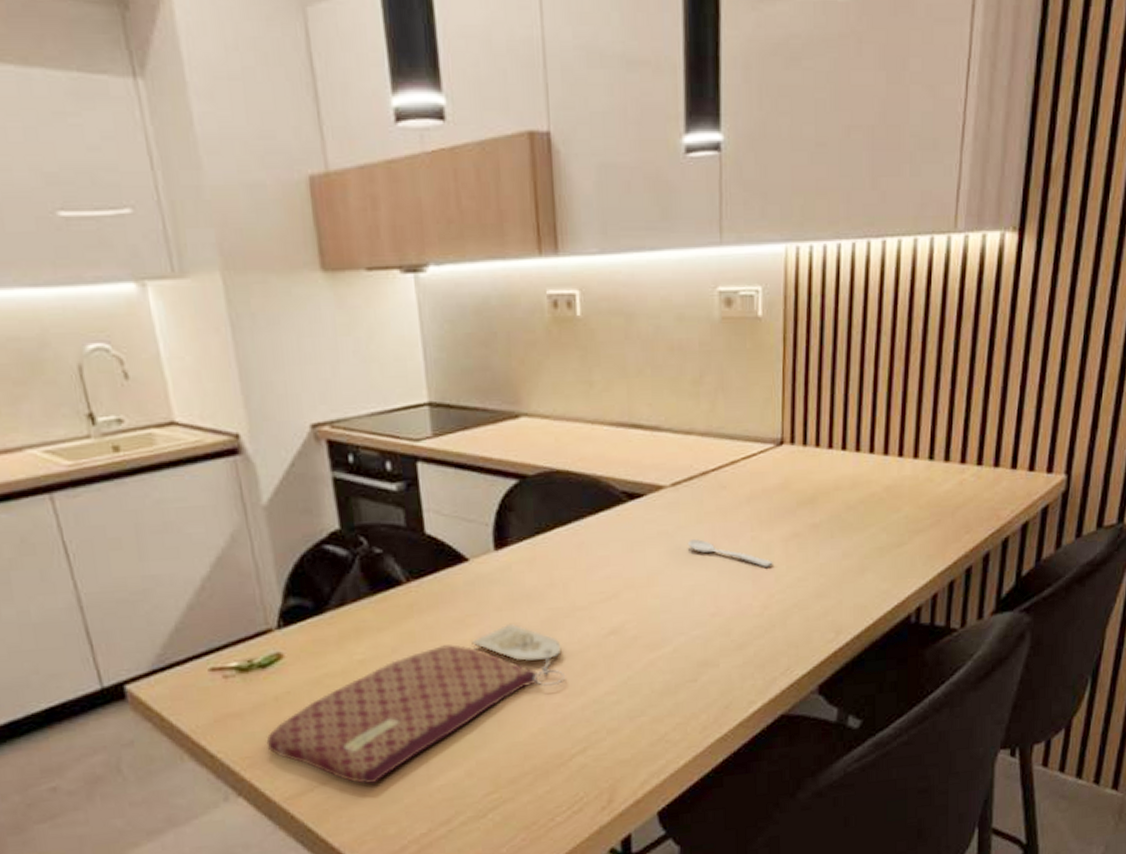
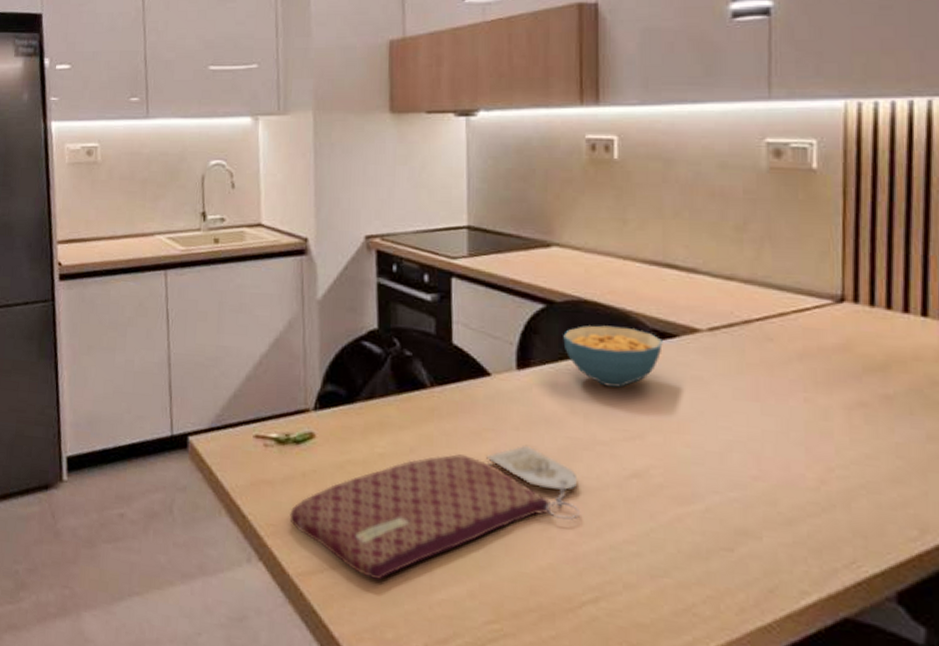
cereal bowl: none [538,492,632,554] -> present [563,325,663,388]
spoon: present [687,539,773,568] -> none [725,390,832,437]

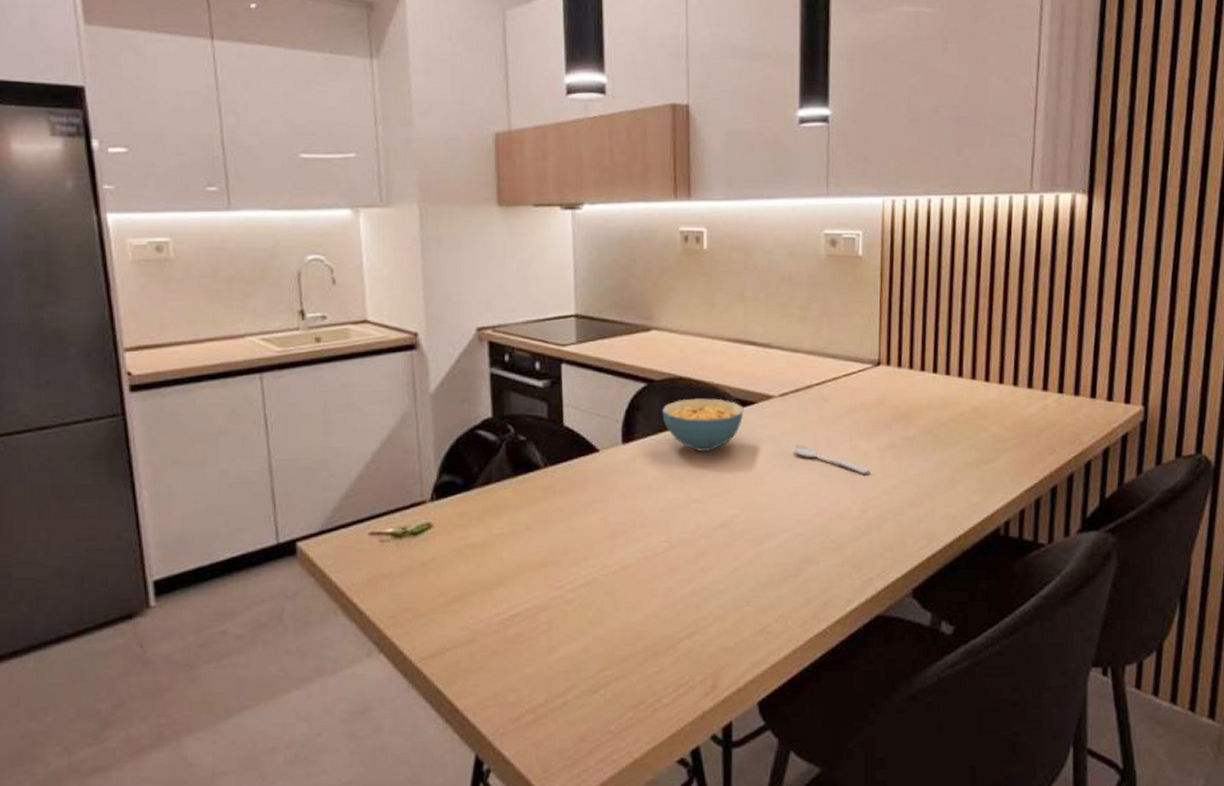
placemat: present [289,445,581,581] -> none [410,510,679,652]
spoon: none [725,390,832,437] -> present [792,445,870,475]

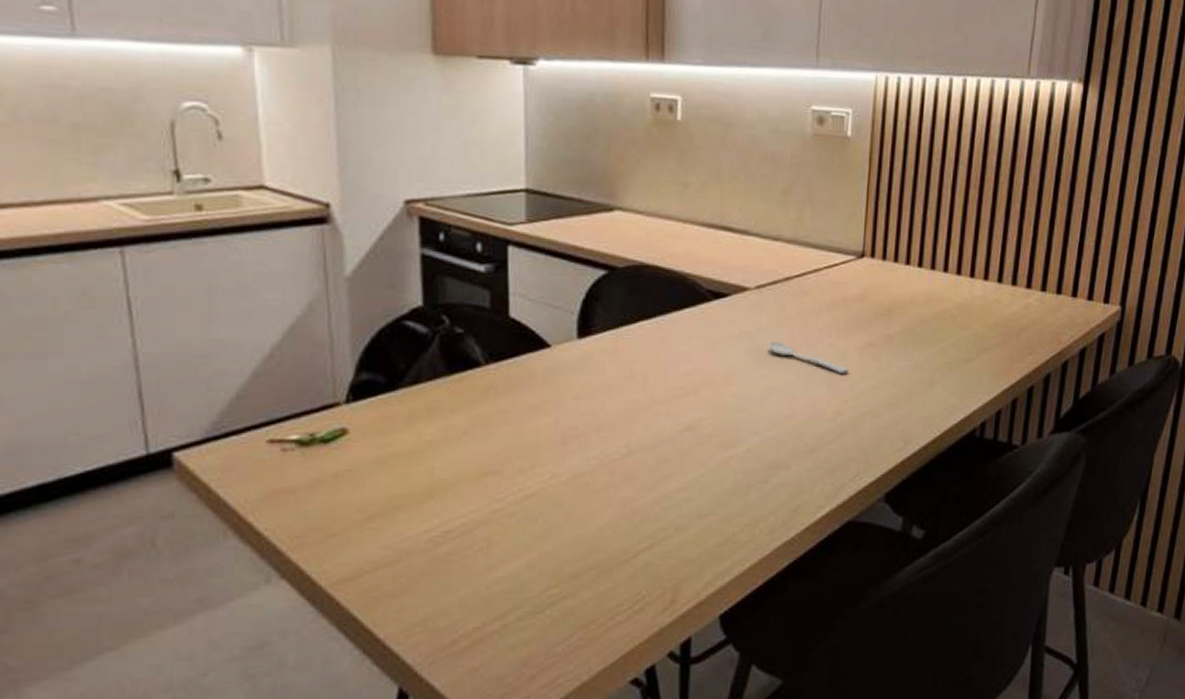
cereal bowl: present [662,398,744,451] -> none [624,289,716,348]

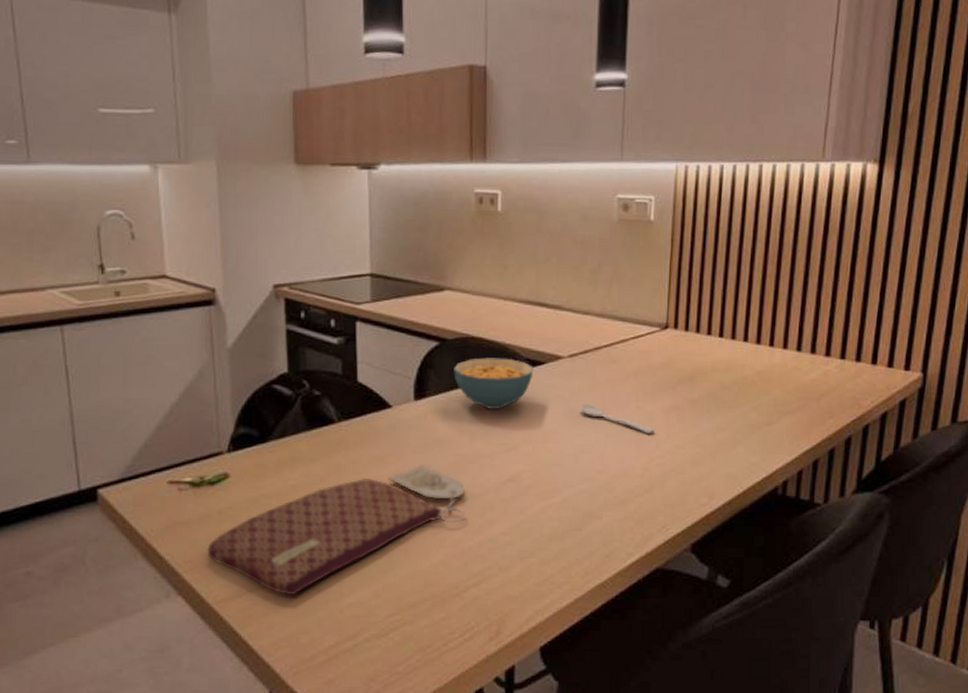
placemat: none [319,412,638,573] -> present [207,464,467,596]
cereal bowl: none [624,289,716,348] -> present [454,358,534,409]

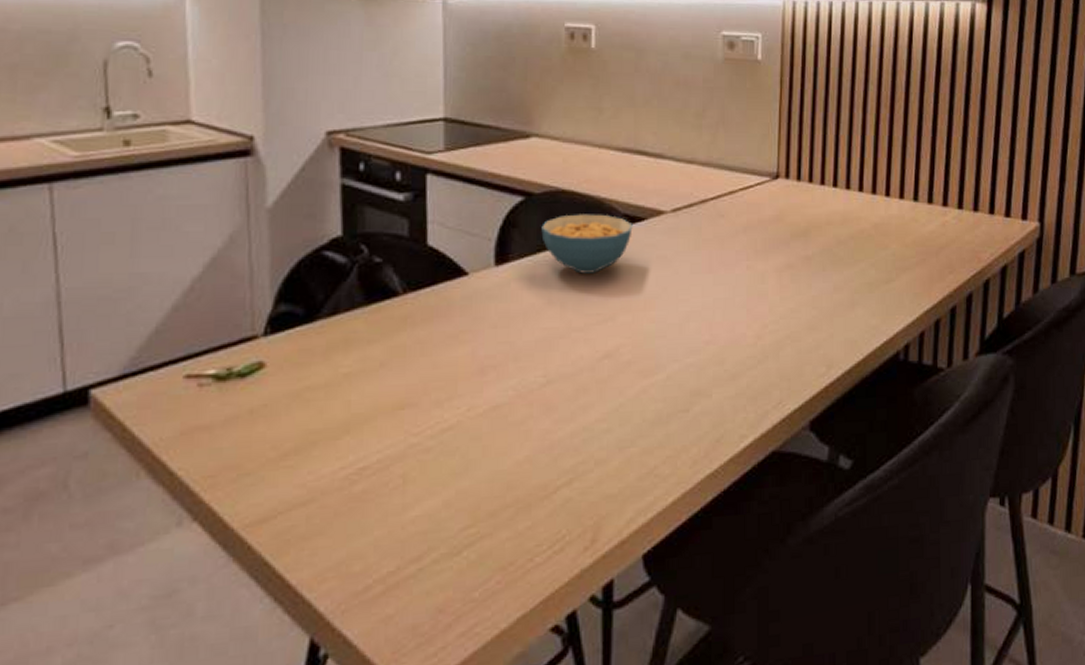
placemat: present [207,464,467,596] -> none [233,341,557,513]
spoon: present [580,405,655,435] -> none [684,265,767,298]

